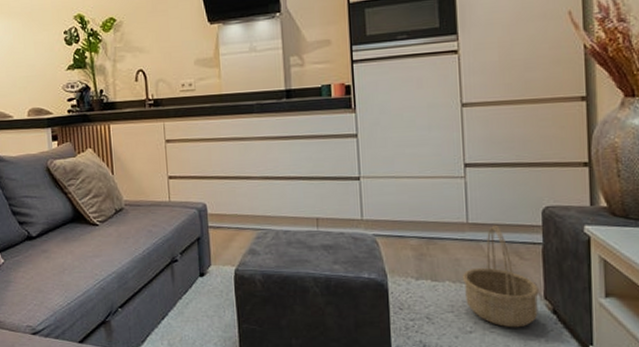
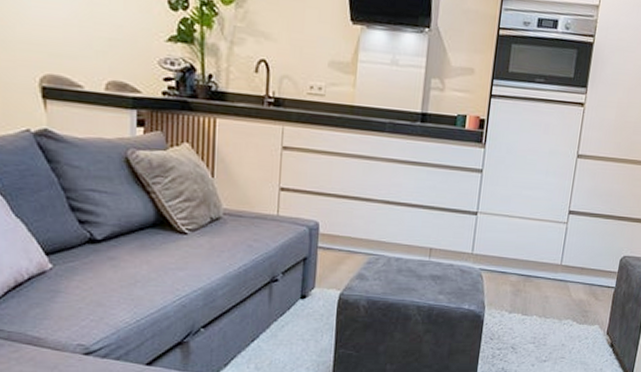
basket: present [463,224,539,328] -> none [546,268,604,358]

